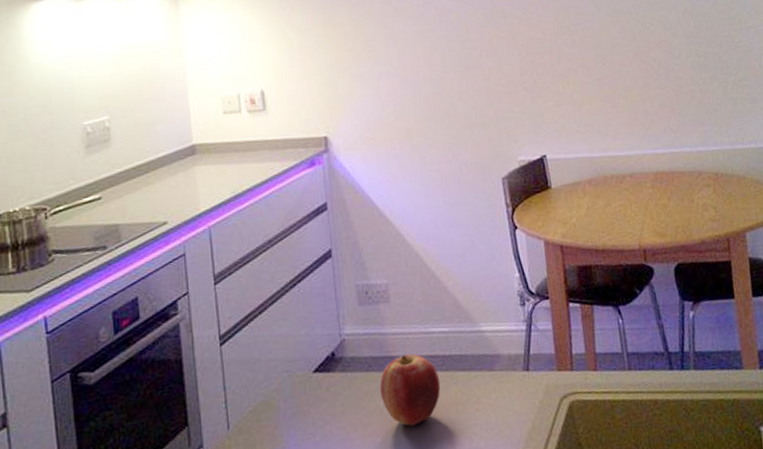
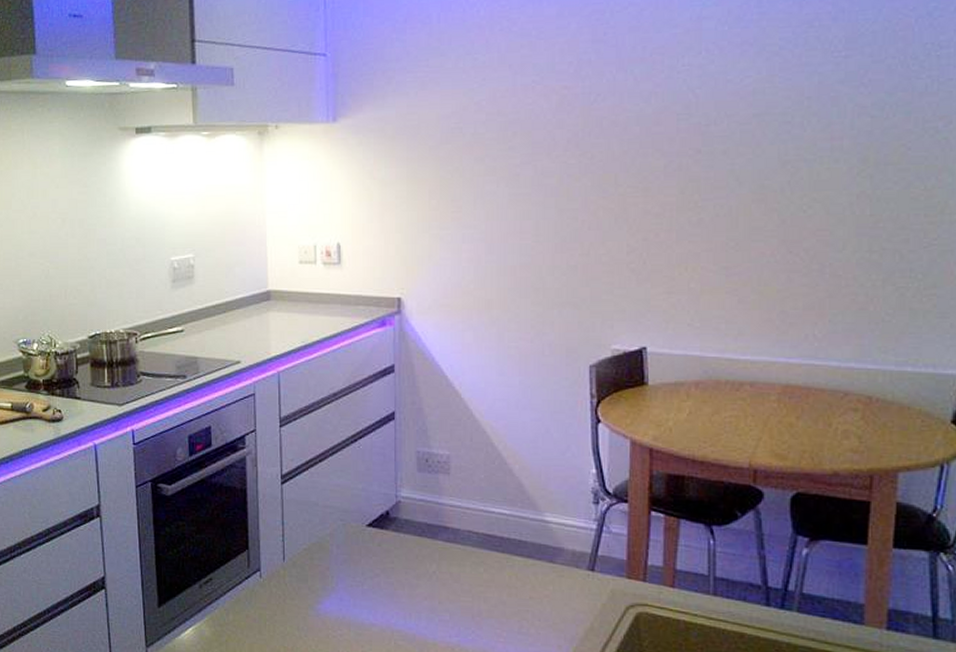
apple: present [379,354,441,426] -> none [431,528,495,598]

